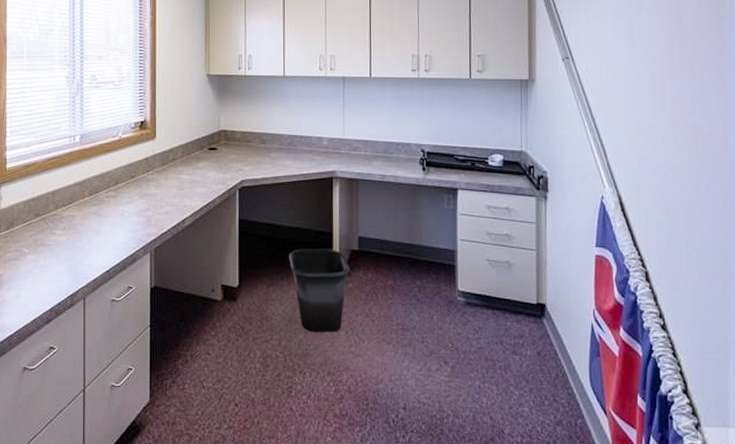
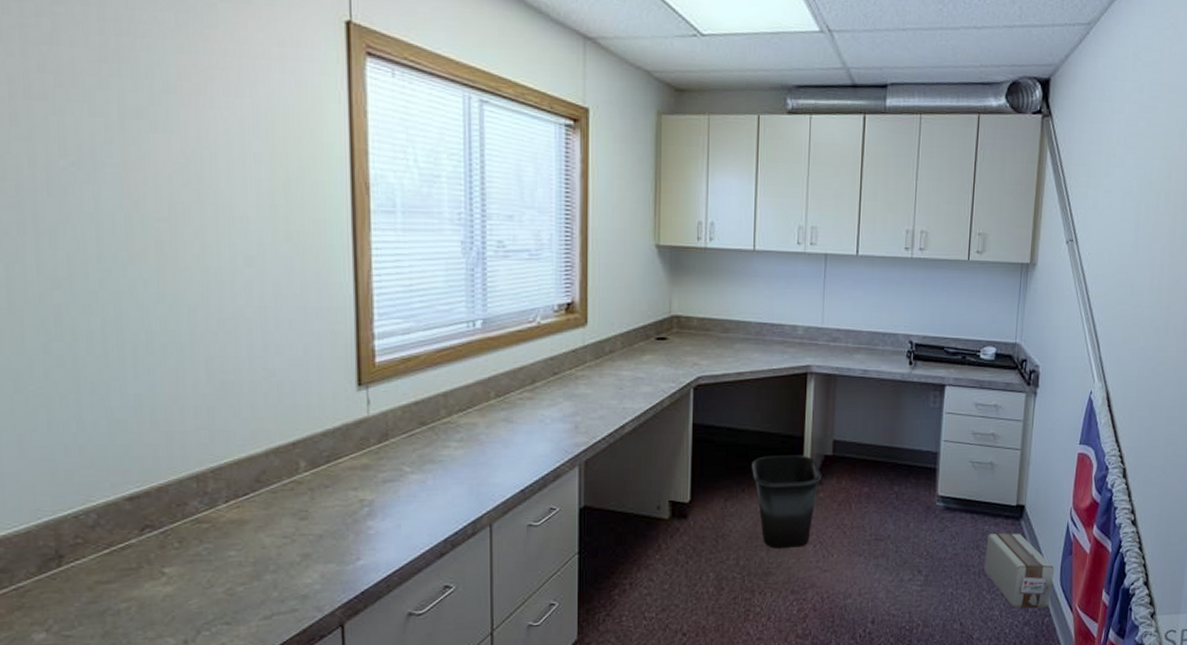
box: none [509,329,583,409] -> present [983,532,1055,609]

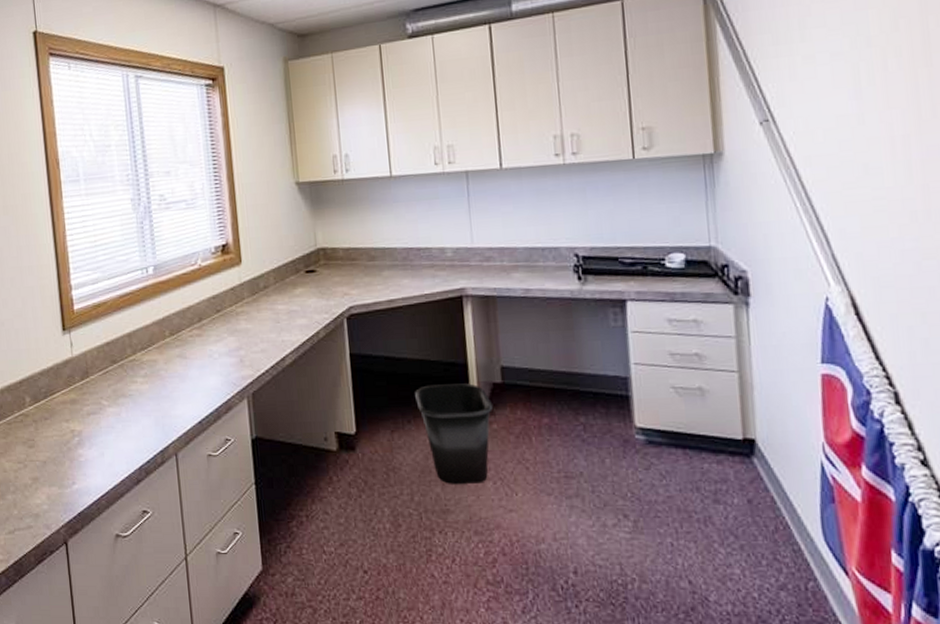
box: present [983,532,1055,609] -> none [709,472,813,569]

